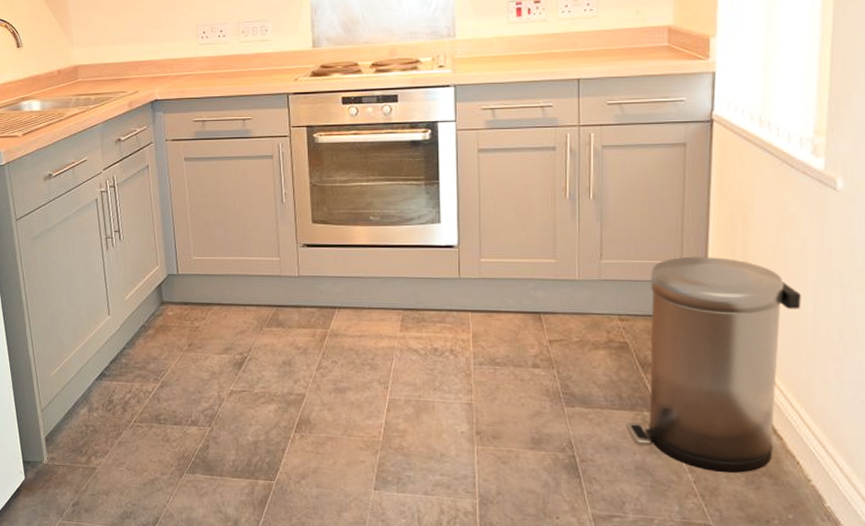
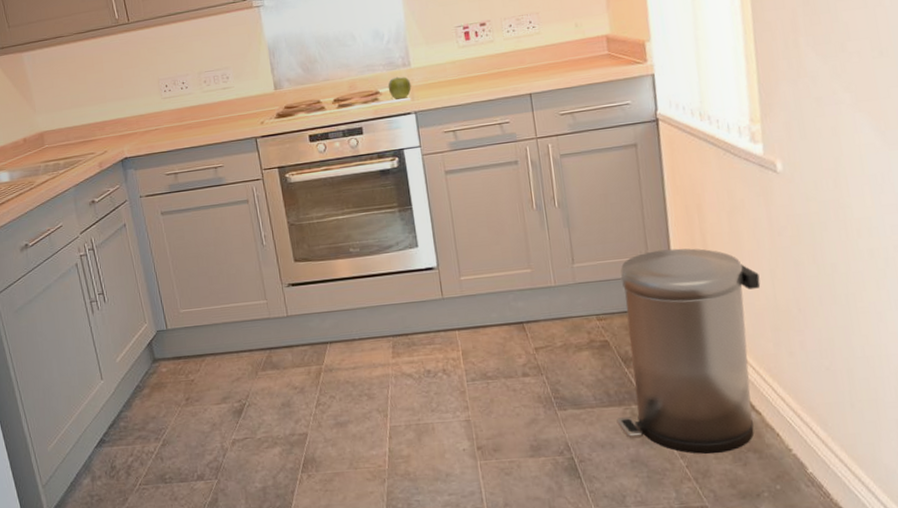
fruit: none [429,47,454,70] -> present [387,76,412,100]

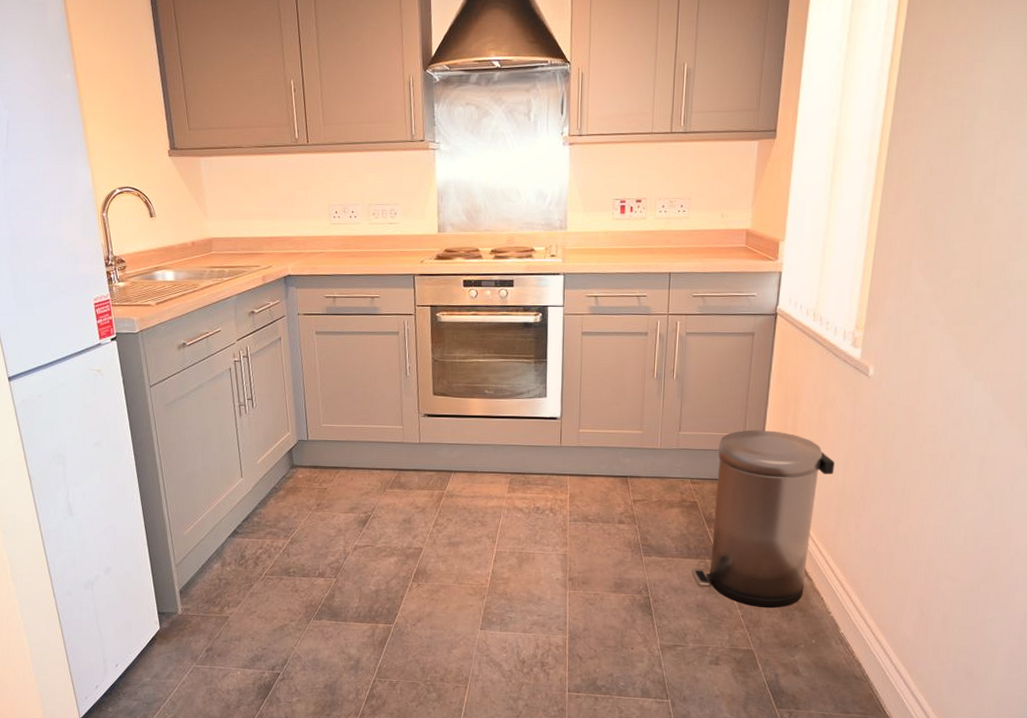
fruit: present [387,76,412,100] -> none [543,238,564,259]

